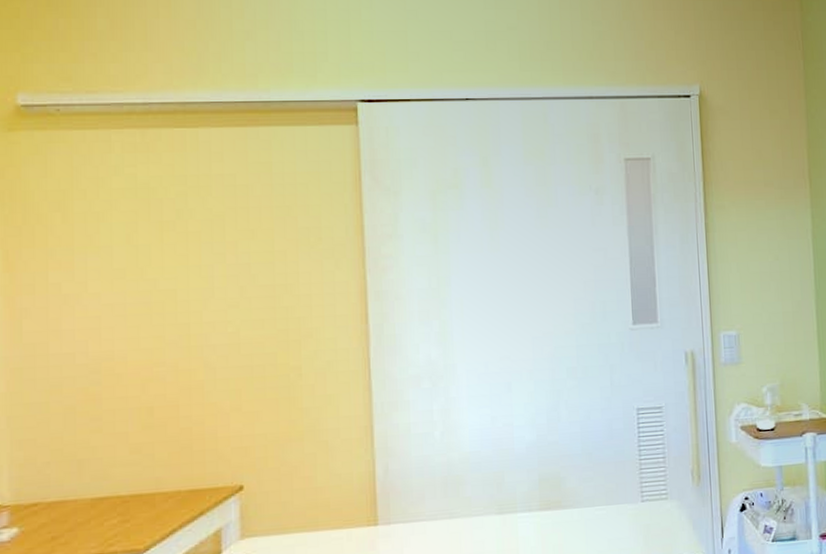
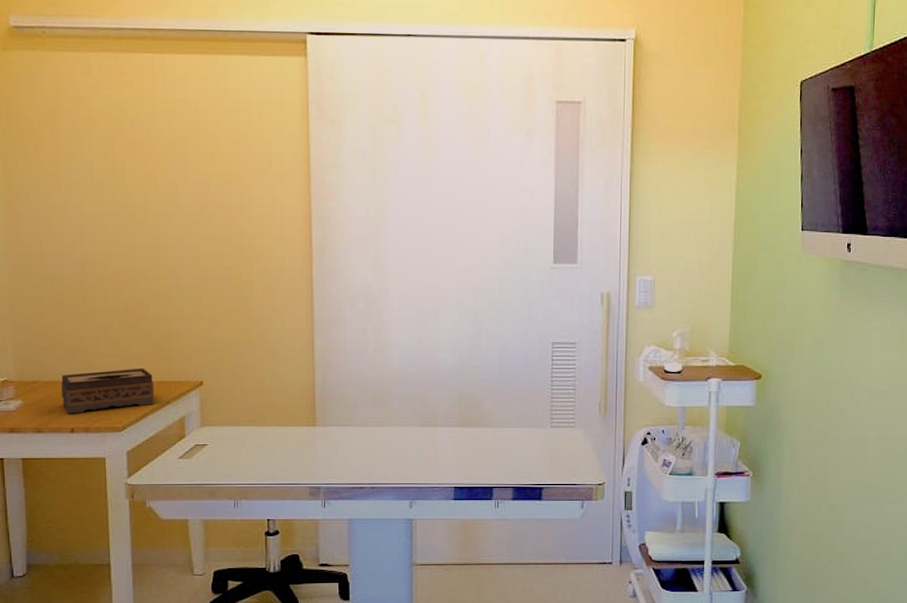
tissue box: none [69,475,185,539] -> present [61,368,155,414]

